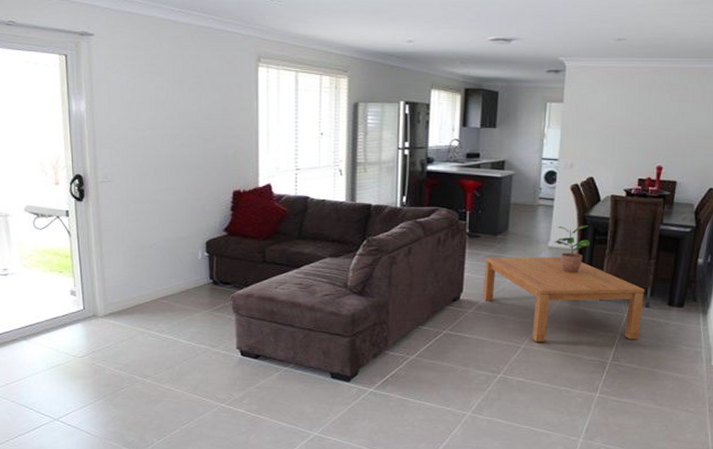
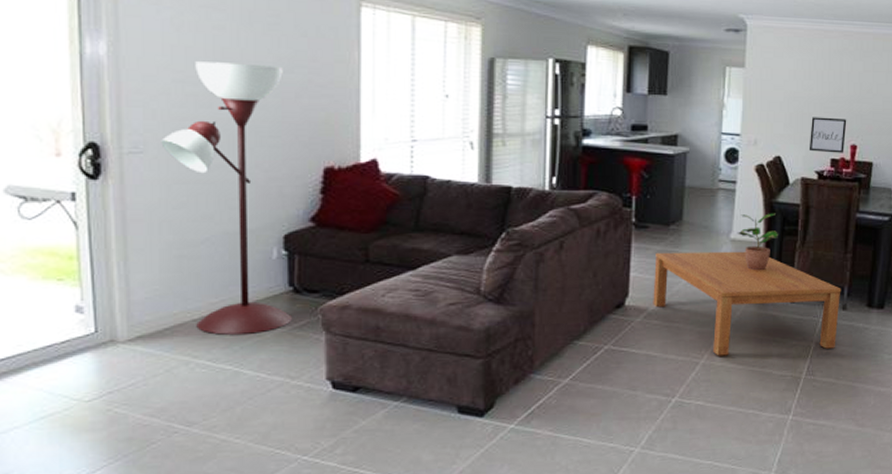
floor lamp: none [122,114,212,314] -> present [161,61,292,335]
wall art: none [618,143,654,174] -> present [809,117,847,153]

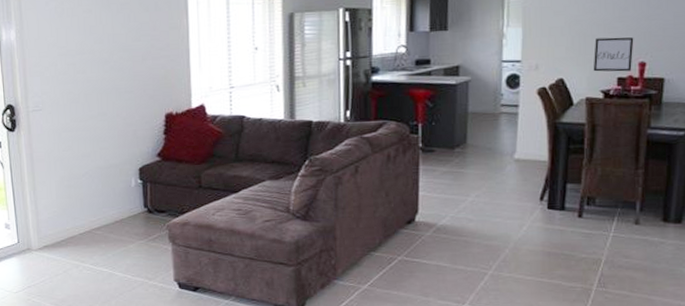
floor lamp: present [161,61,292,335] -> none [53,36,147,245]
coffee table: present [653,251,841,356] -> none [441,170,633,268]
potted plant: present [737,213,779,271] -> none [521,133,564,188]

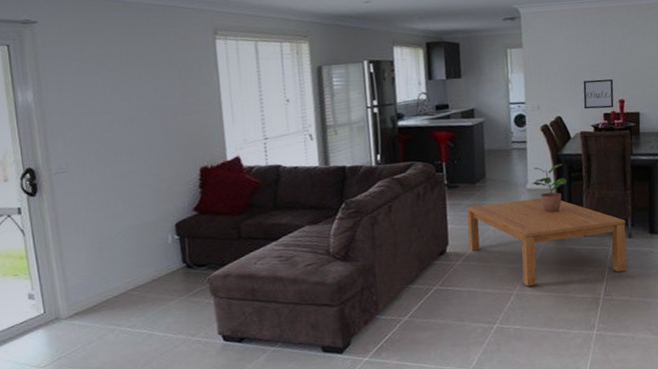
coffee table: none [441,170,633,268] -> present [467,197,627,287]
potted plant: none [521,133,564,188] -> present [532,163,568,213]

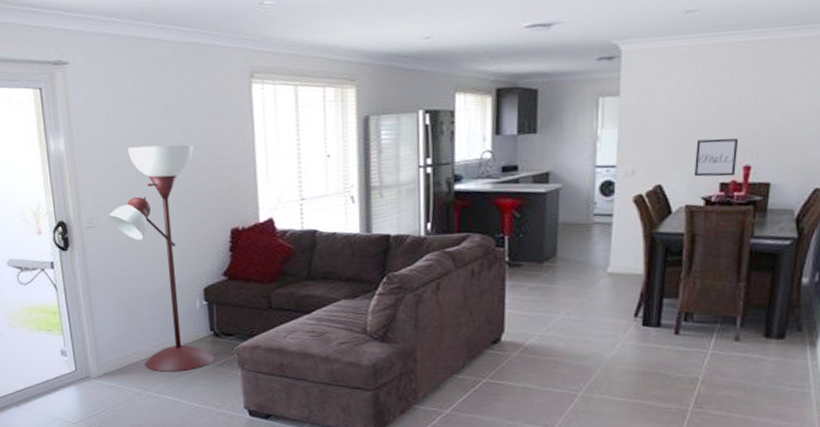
floor lamp: none [78,93,187,307] -> present [108,144,214,372]
coffee table: present [467,197,627,287] -> none [528,284,734,389]
potted plant: present [532,163,568,213] -> none [614,244,661,304]

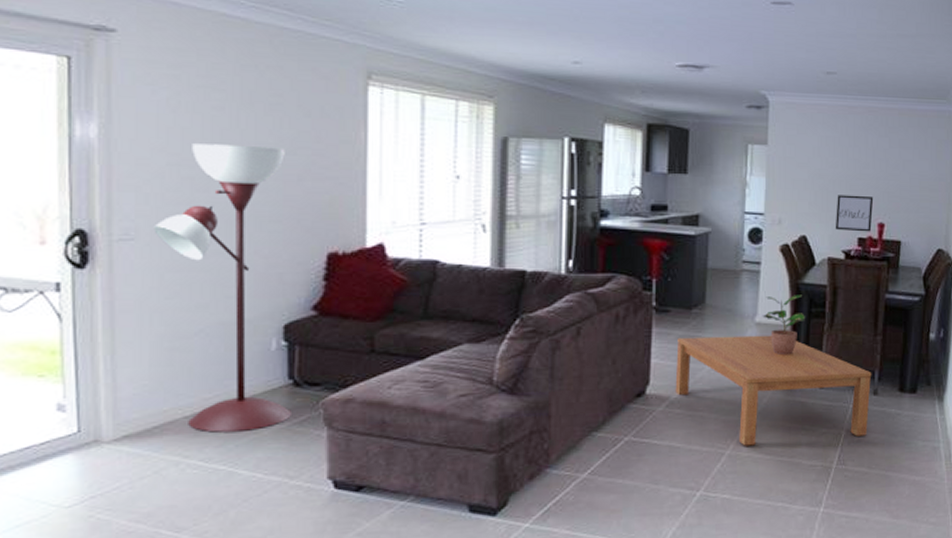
coffee table: none [528,284,734,389] -> present [675,335,872,446]
potted plant: none [614,244,661,304] -> present [762,295,806,356]

